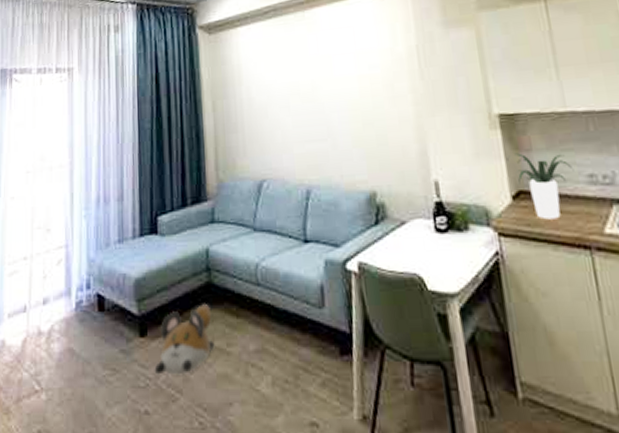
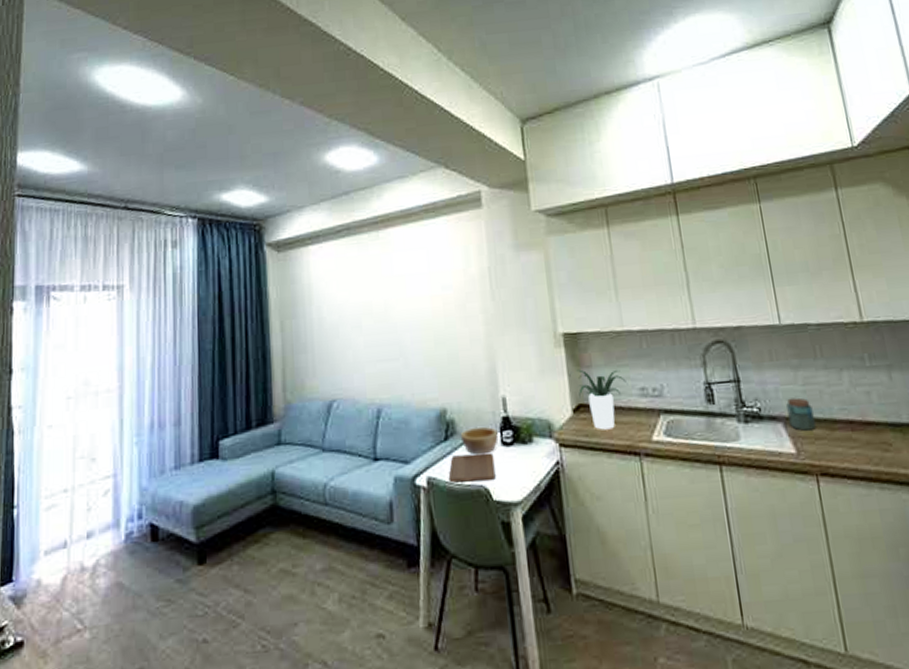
plush toy: present [154,304,215,375] -> none [213,527,280,602]
cutting board: none [380,239,430,269] -> present [448,452,496,483]
bowl: none [391,211,432,241] -> present [460,426,499,455]

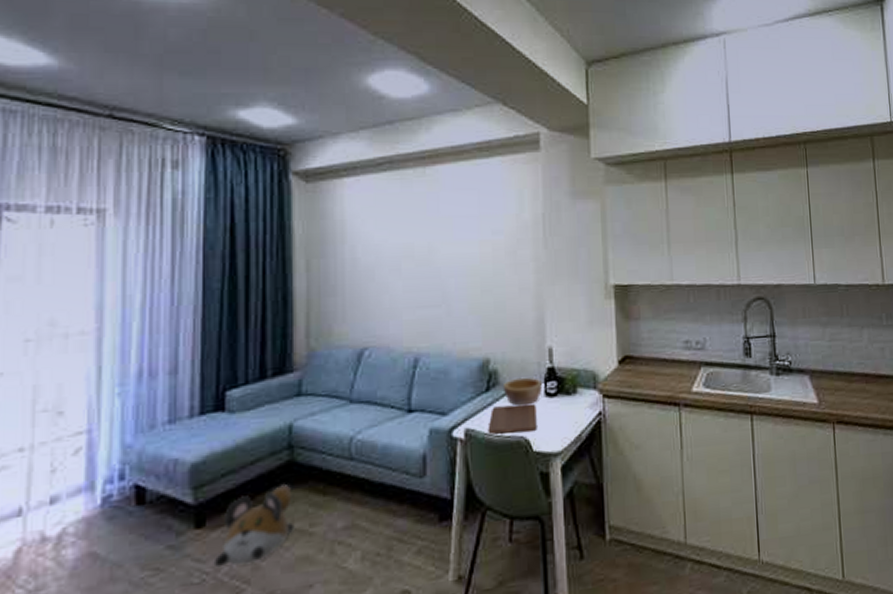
plush toy: none [213,527,280,602] -> present [213,485,295,568]
potted plant: present [569,369,628,430] -> none [617,321,674,382]
peanut butter: present [786,397,816,431] -> none [814,352,836,383]

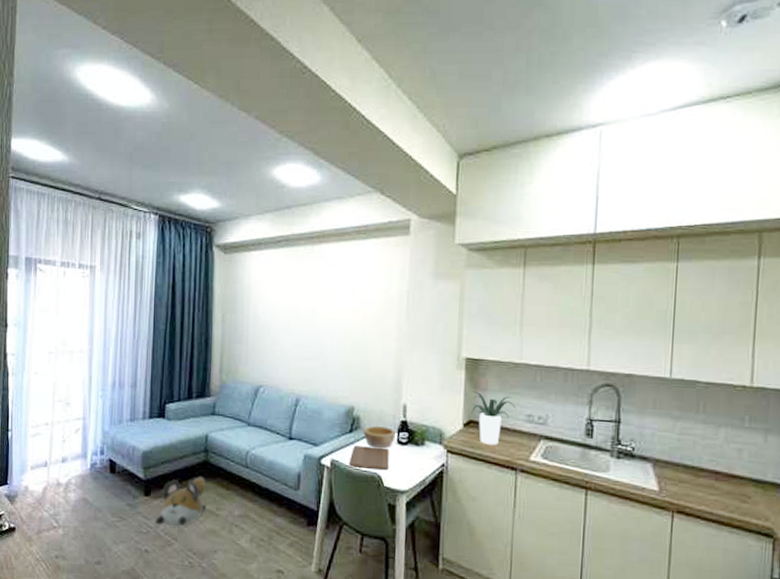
potted plant: none [617,321,674,382] -> present [465,391,517,445]

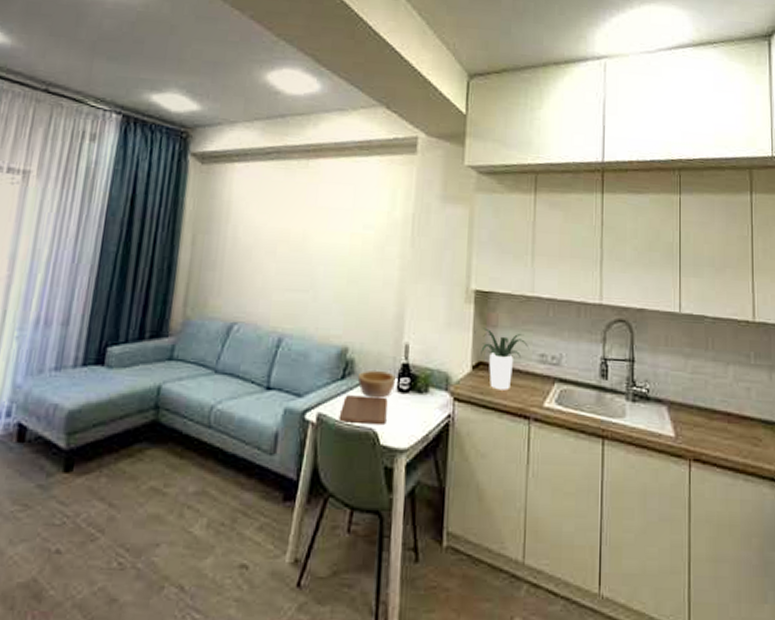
plush toy: present [155,477,207,527] -> none [74,443,153,514]

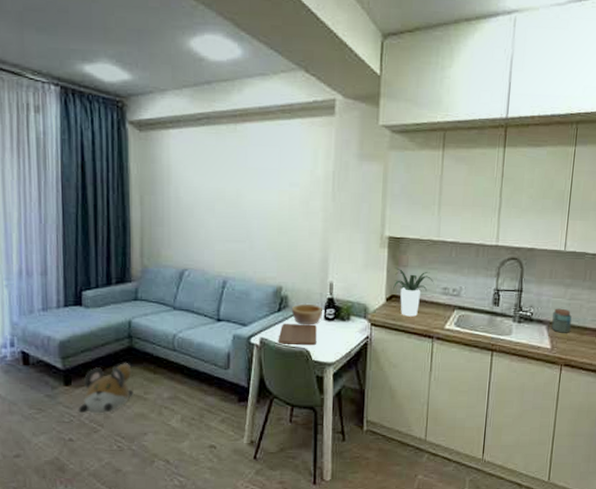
plush toy: none [74,443,153,514] -> present [78,363,134,414]
peanut butter: none [673,384,696,417] -> present [552,308,572,333]

